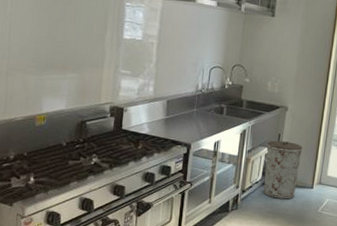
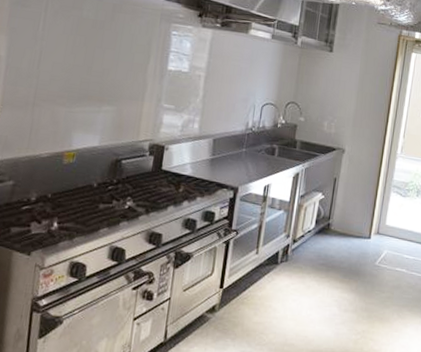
trash can: present [263,140,303,199] -> none [316,185,360,251]

